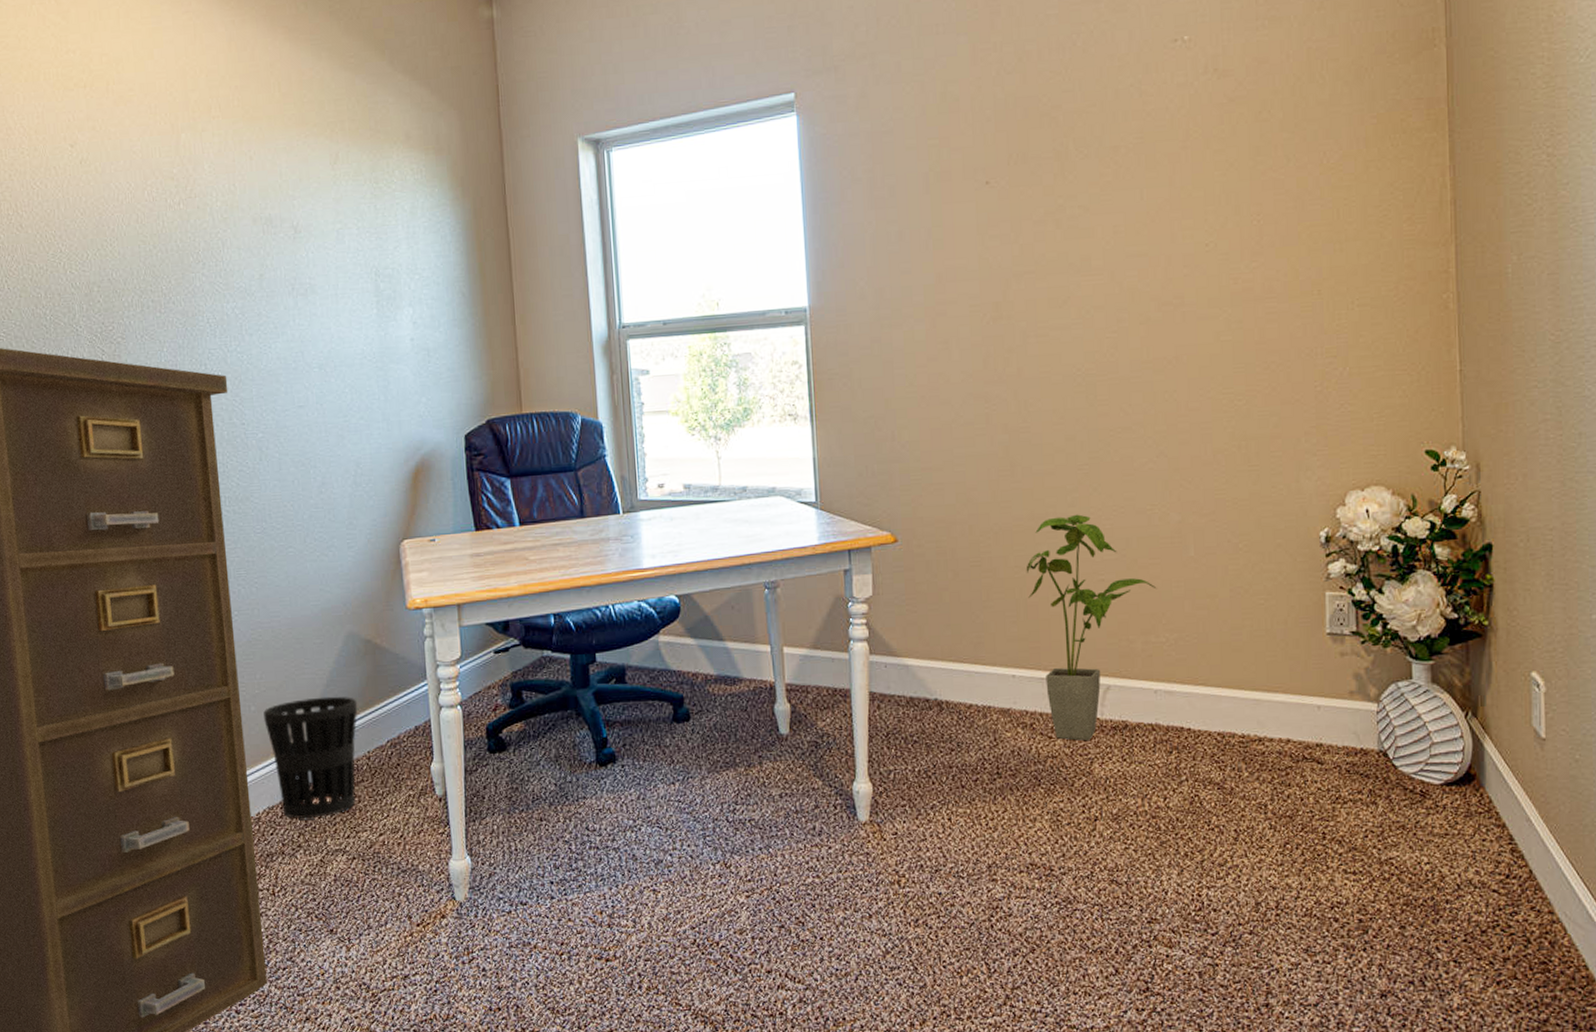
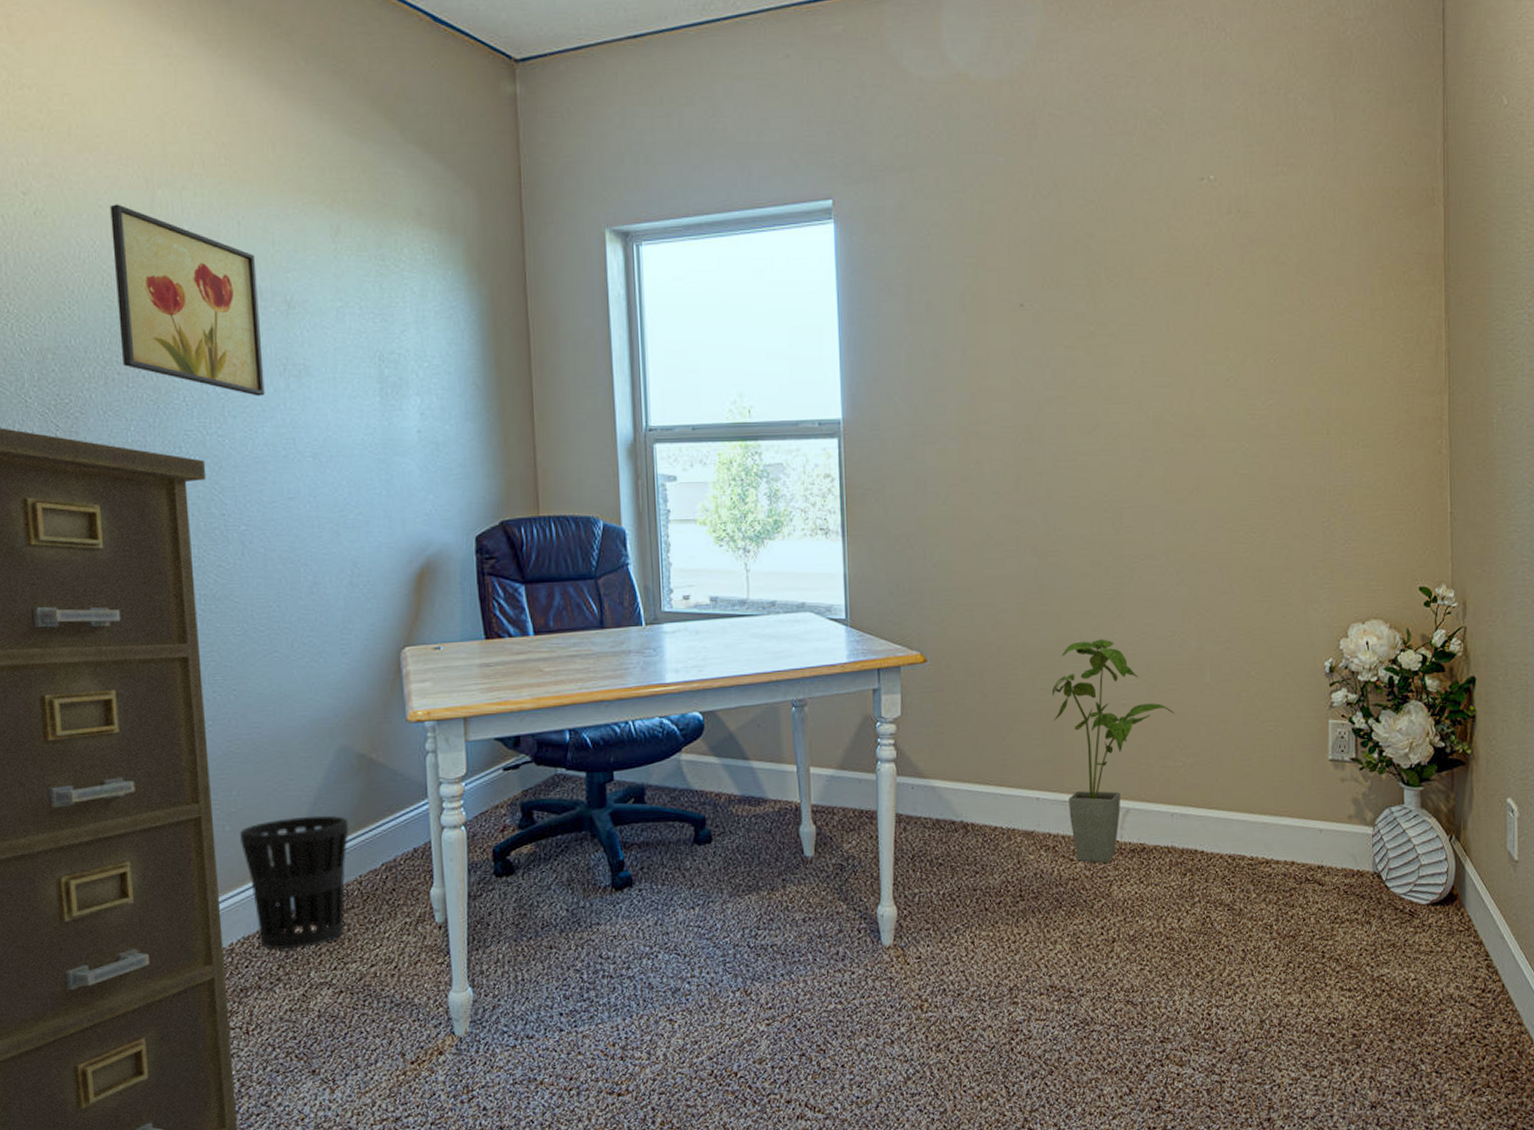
wall art: none [142,149,277,315] -> present [110,204,265,396]

